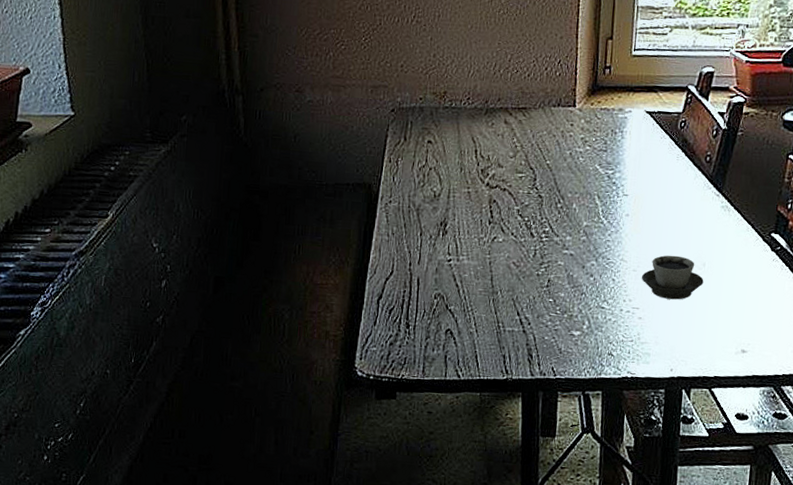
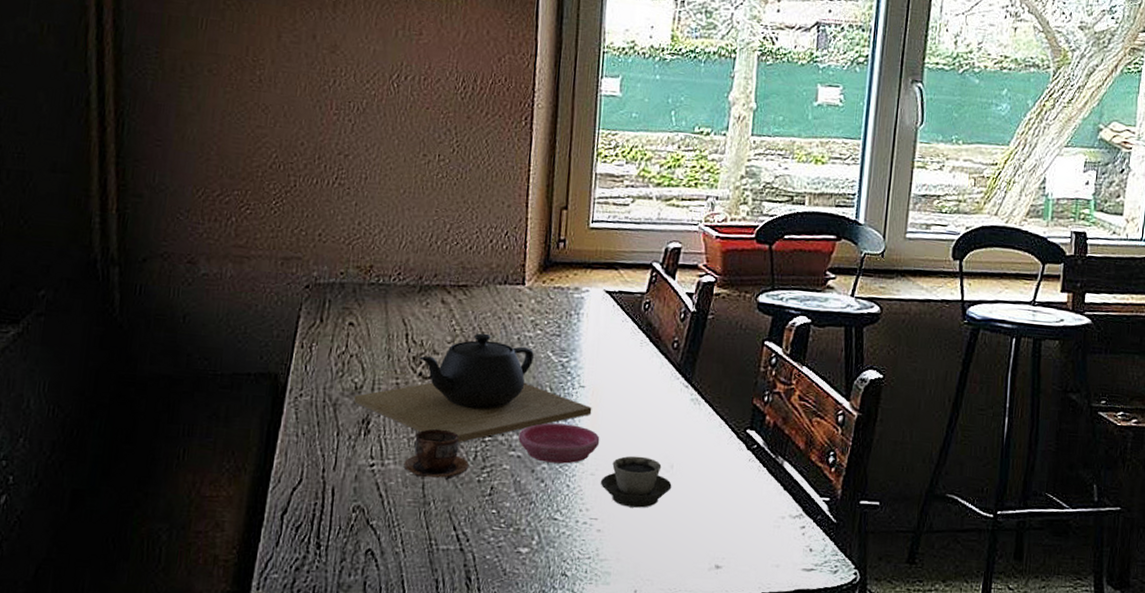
teapot: none [433,149,634,243] -> present [353,333,592,443]
cup: none [474,230,529,273] -> present [402,428,469,480]
saucer: none [571,226,641,261] -> present [518,423,600,464]

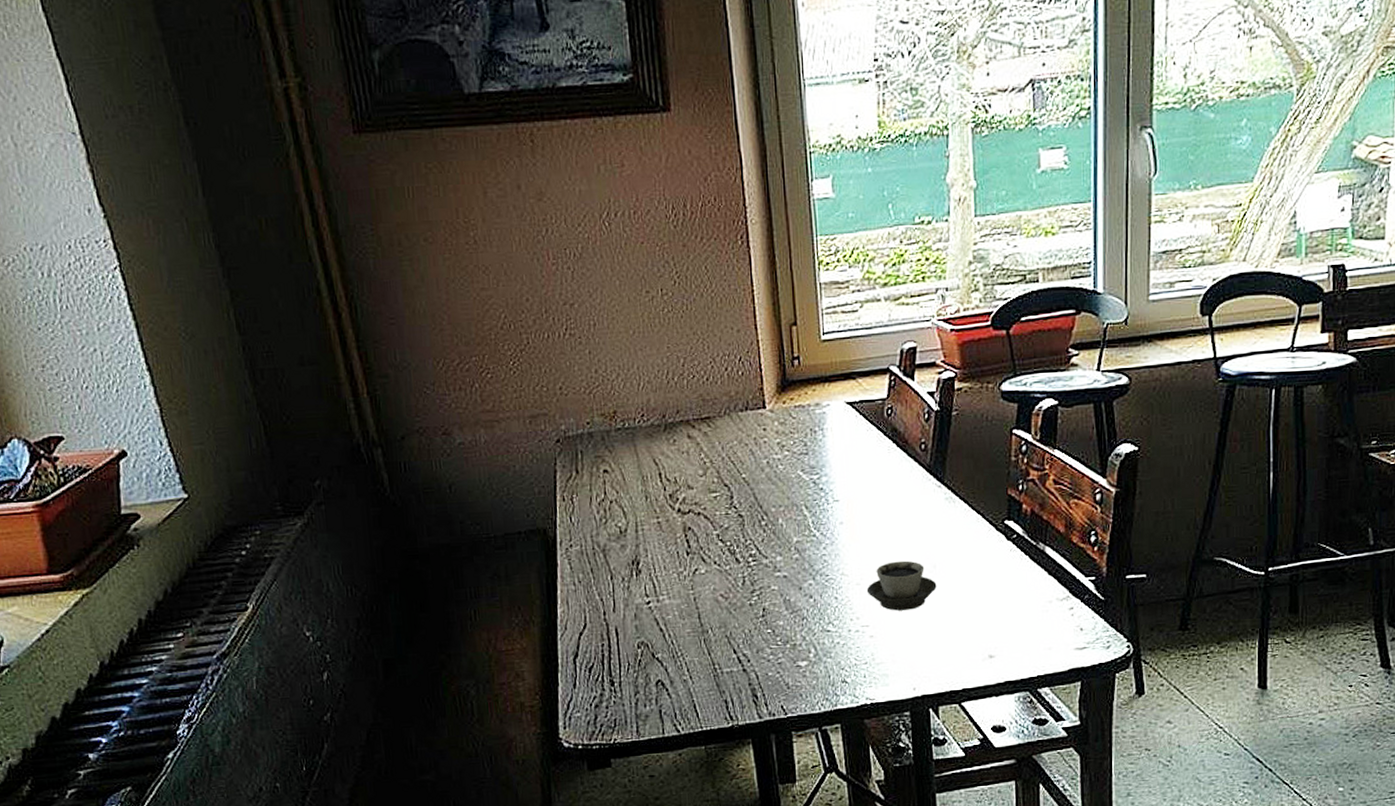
teapot: present [353,333,592,443] -> none [620,462,849,571]
cup: present [402,428,469,480] -> none [676,560,738,609]
saucer: present [518,423,600,464] -> none [782,539,861,579]

